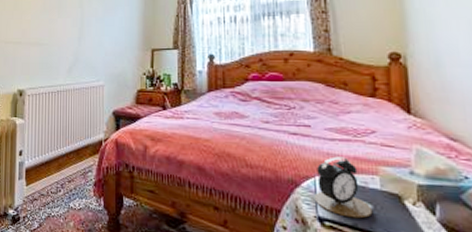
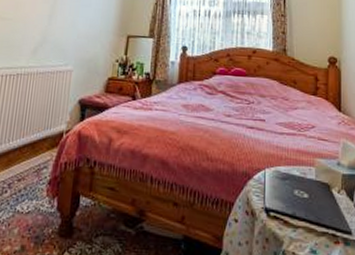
alarm clock: present [313,156,373,219] -> none [263,149,308,208]

